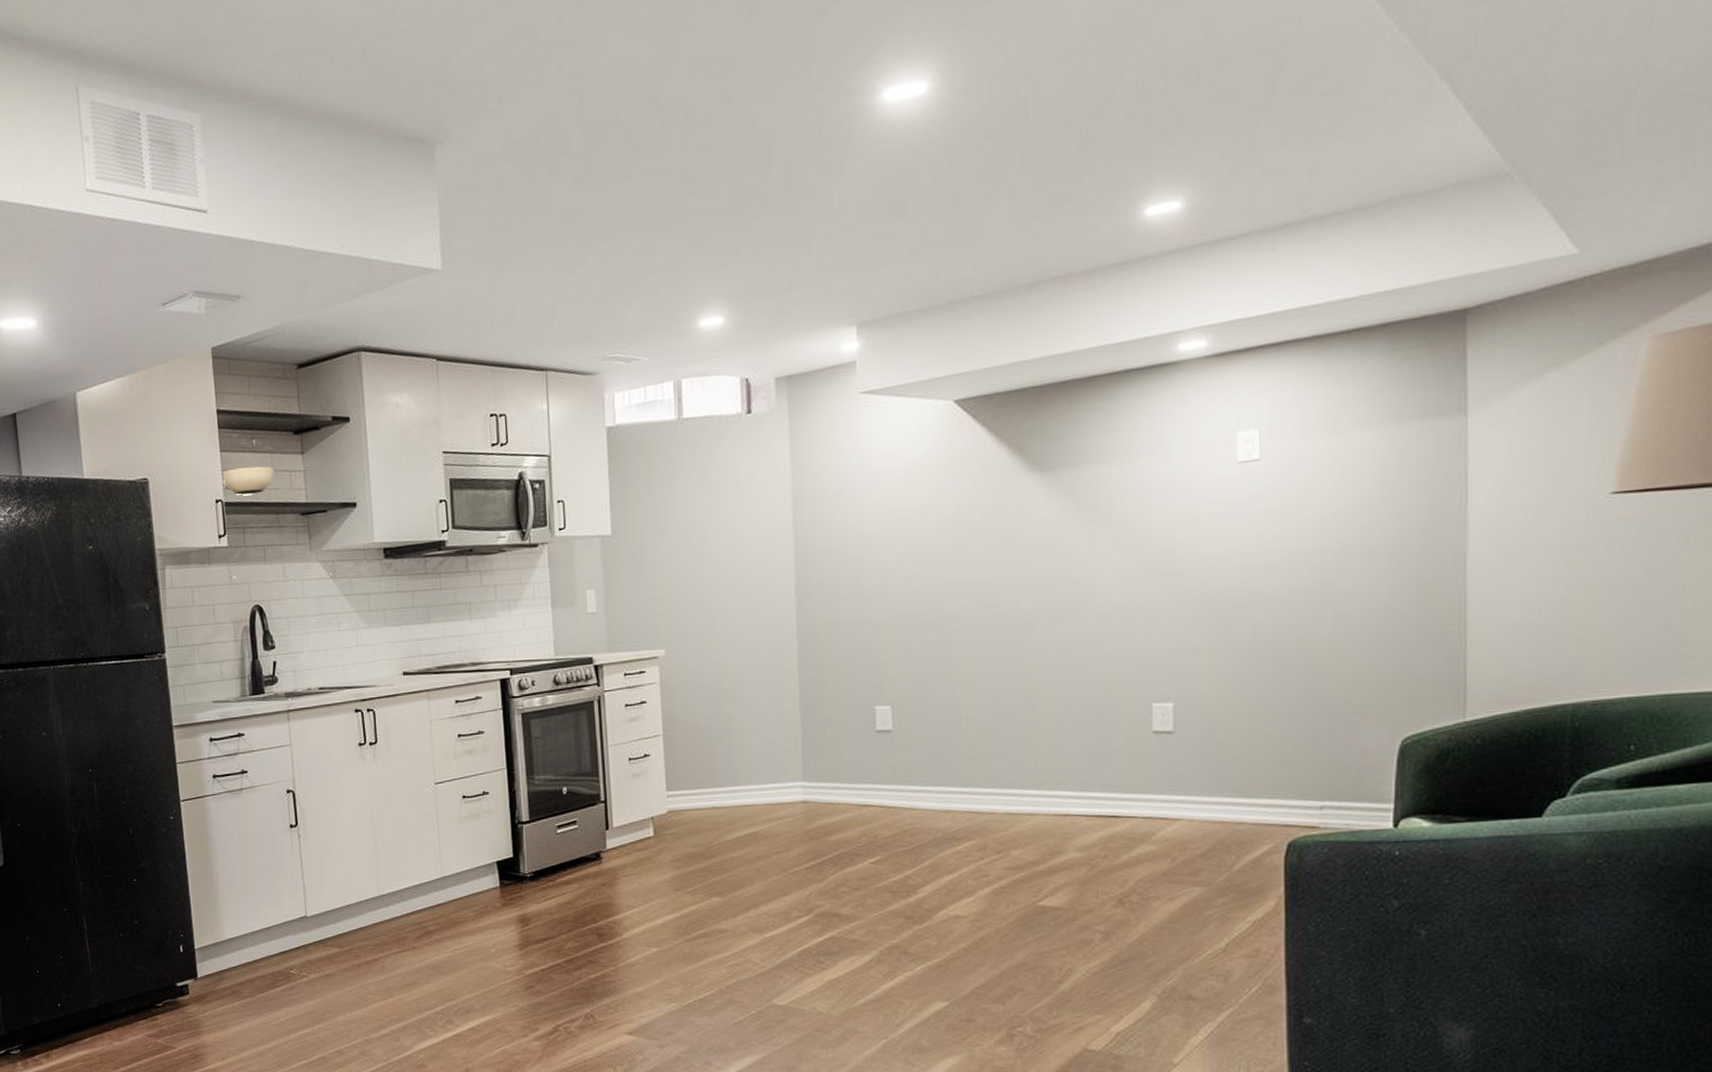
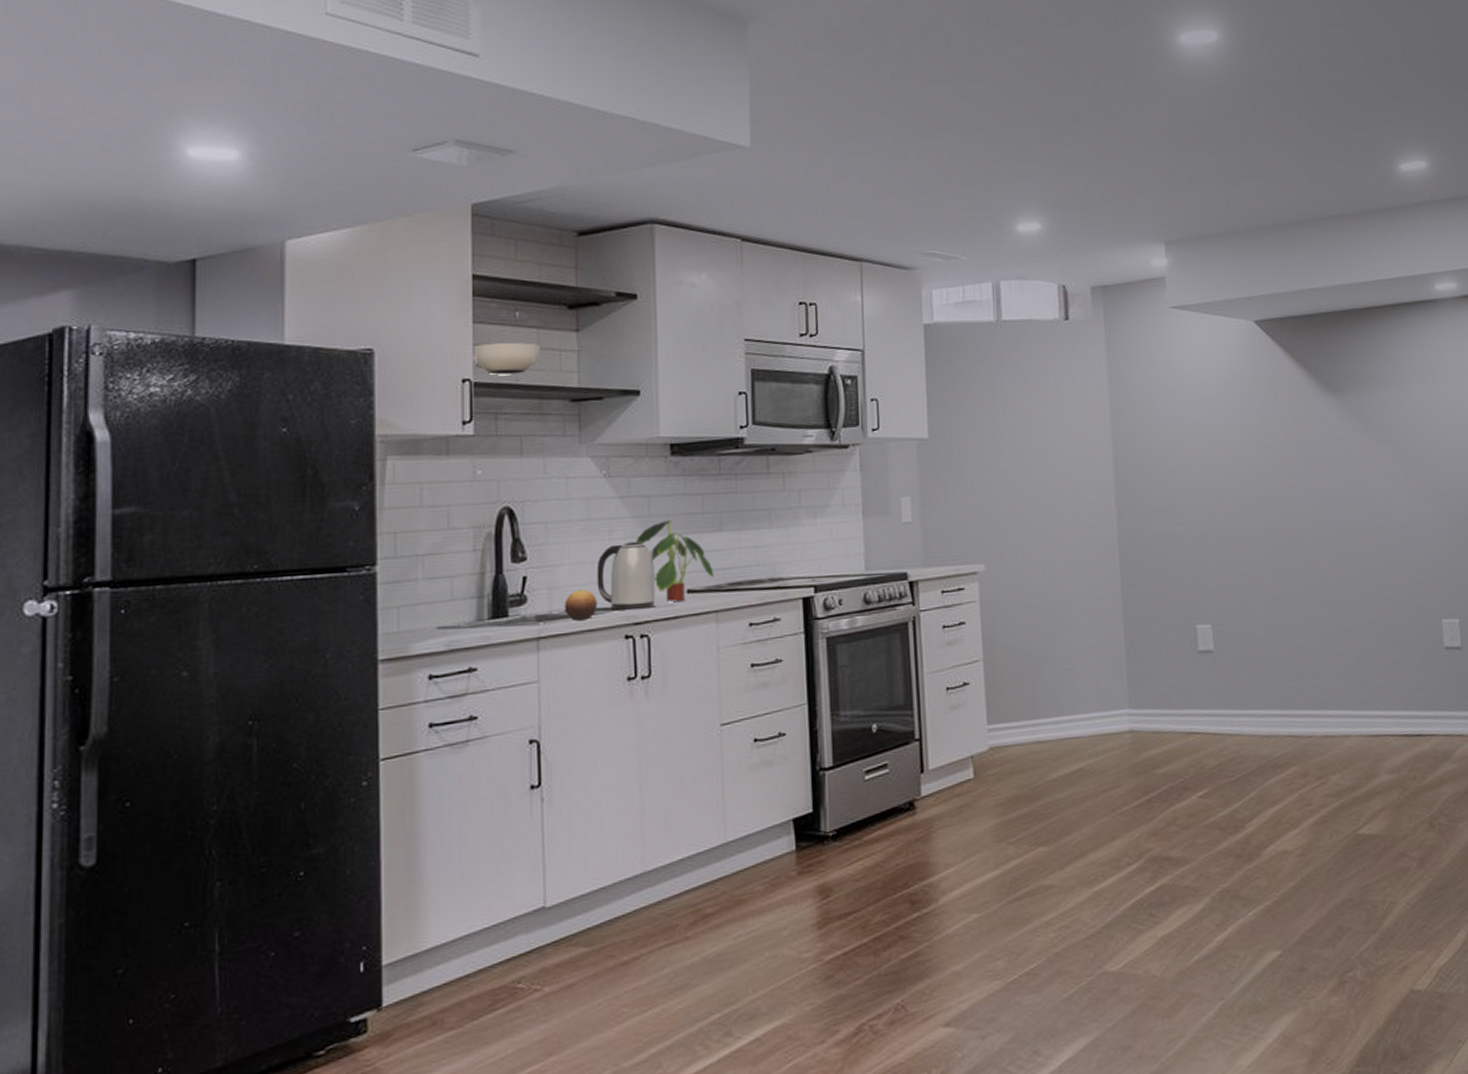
fruit: none [306,671,332,698] -> present [564,589,597,621]
kettle: none [329,632,378,690] -> present [596,541,656,611]
plant: none [359,614,425,682] -> present [635,520,714,602]

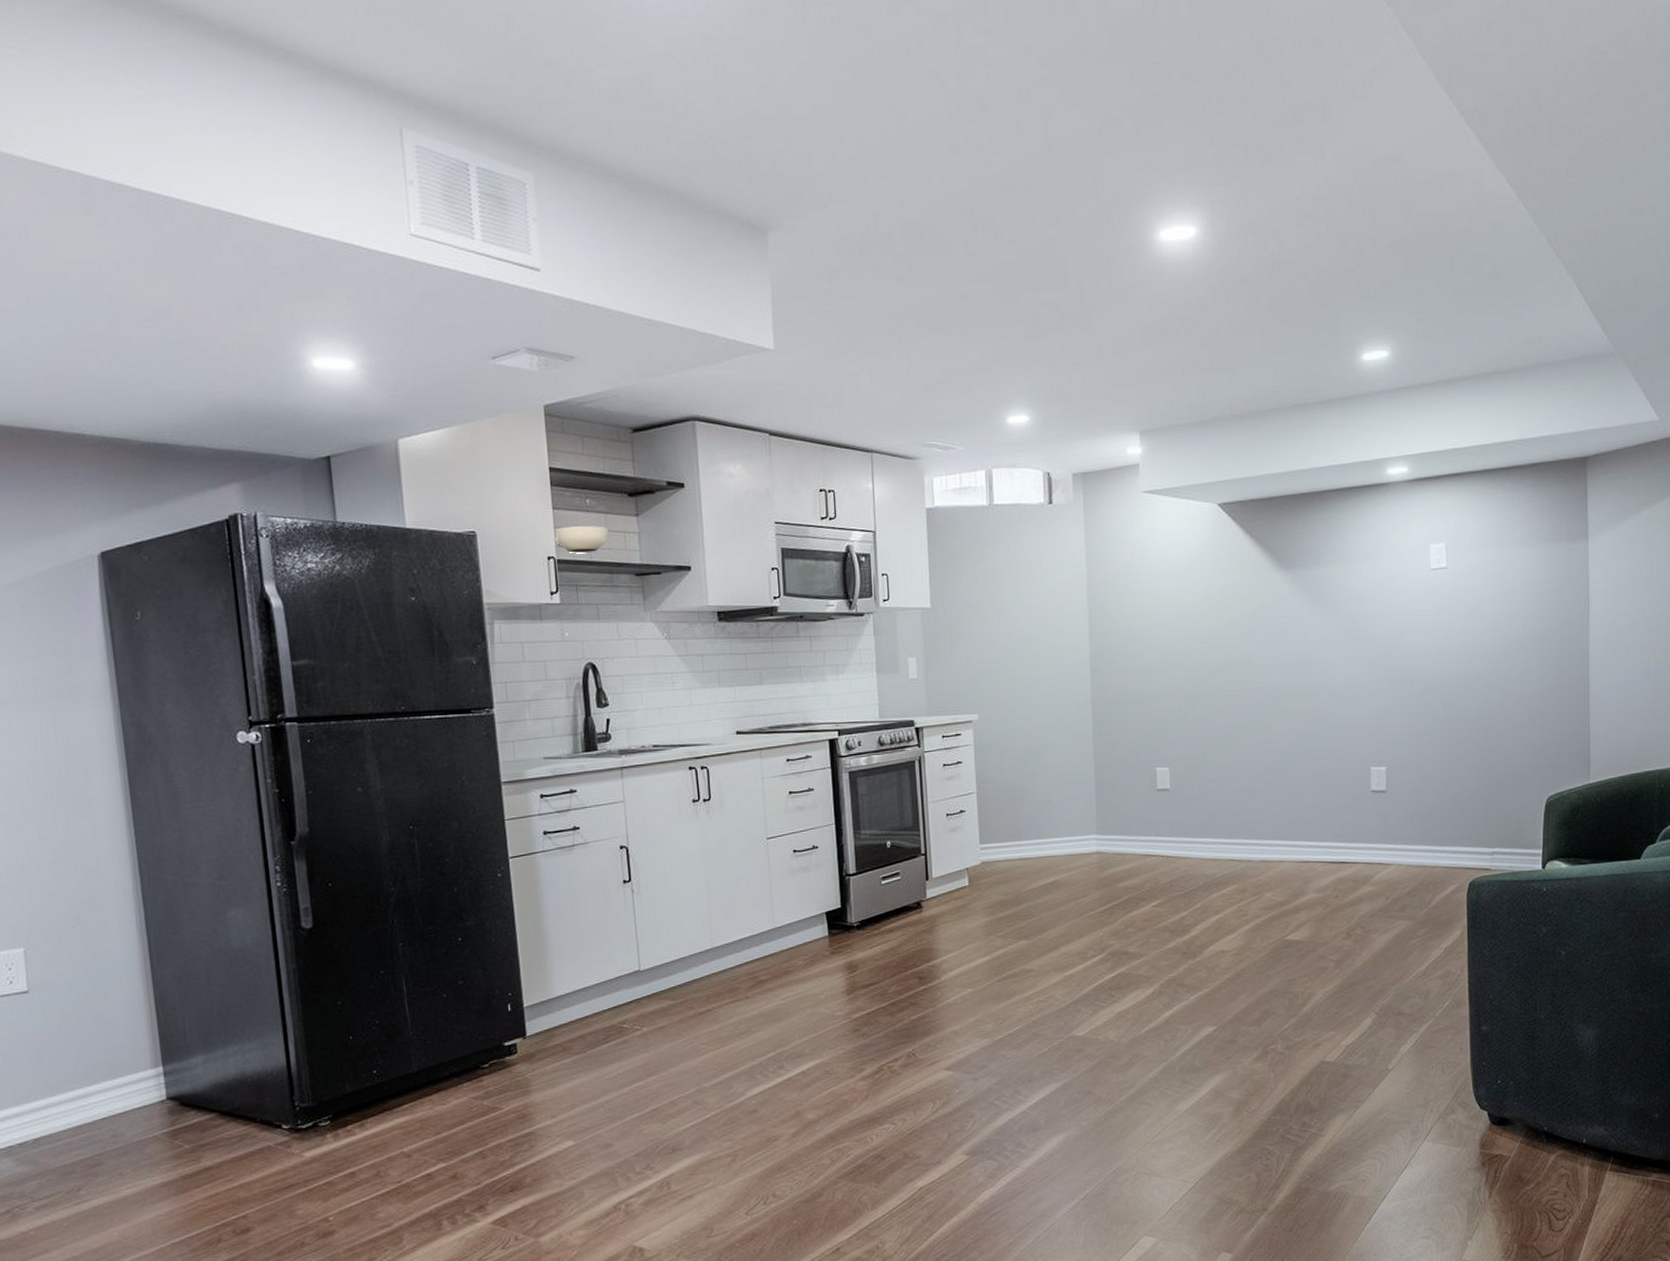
fruit: present [564,589,597,621] -> none [640,729,666,755]
kettle: present [596,541,656,611] -> none [663,692,712,748]
plant: present [635,520,714,602] -> none [693,675,757,741]

